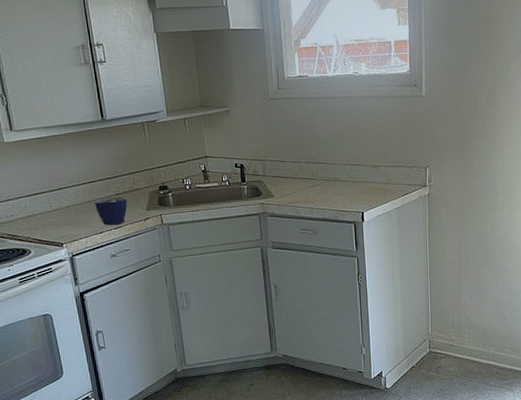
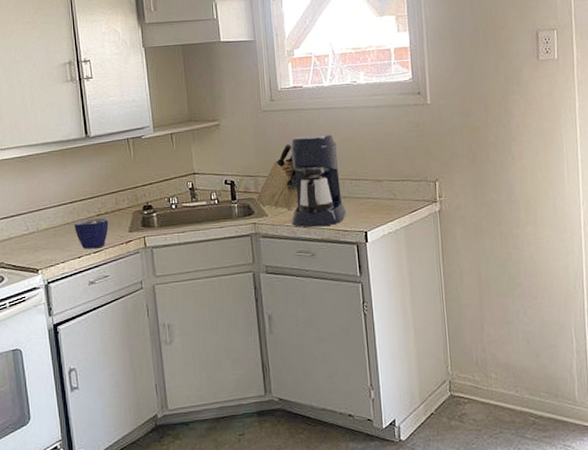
knife block: none [264,131,303,192] -> present [256,144,299,210]
coffee maker: none [295,122,346,208] -> present [290,134,347,227]

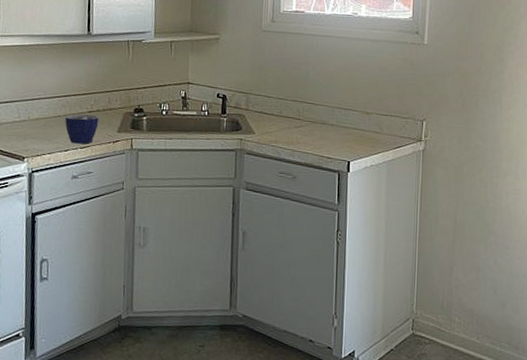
knife block: present [256,144,299,210] -> none [245,66,288,131]
coffee maker: present [290,134,347,227] -> none [277,59,333,151]

